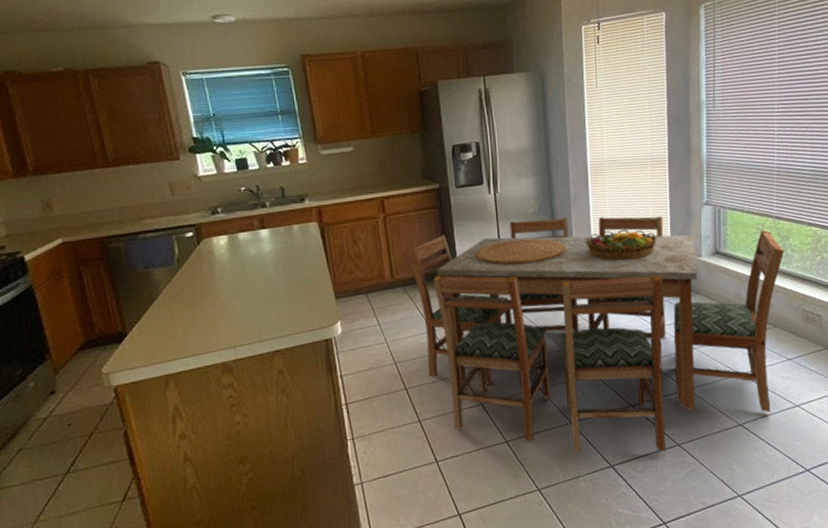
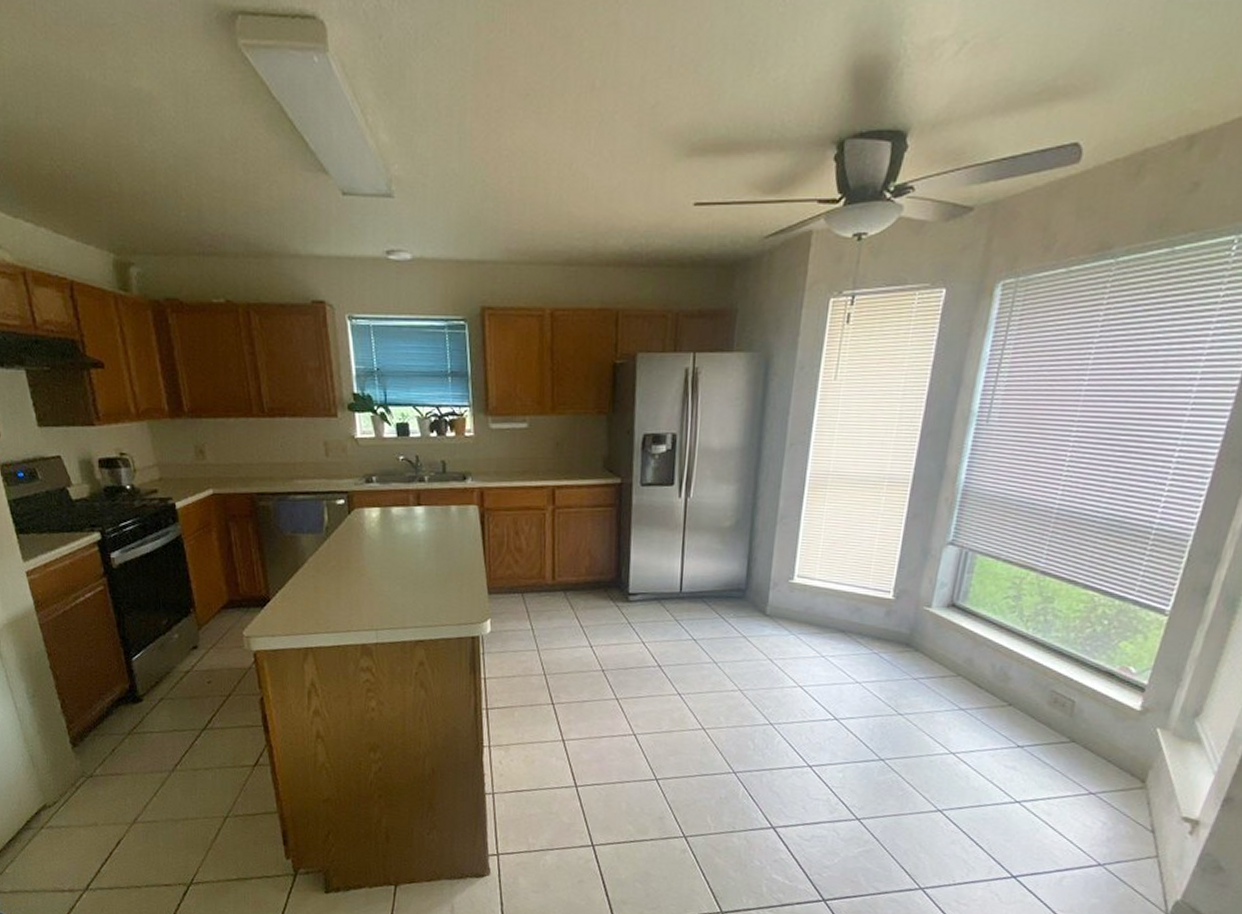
dining table: present [406,216,784,452] -> none [573,533,1043,824]

